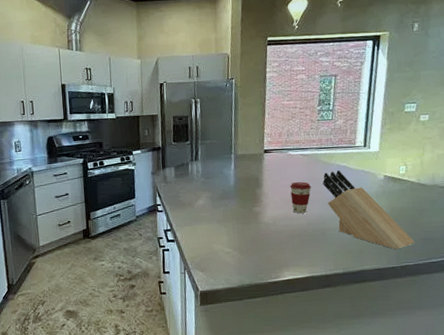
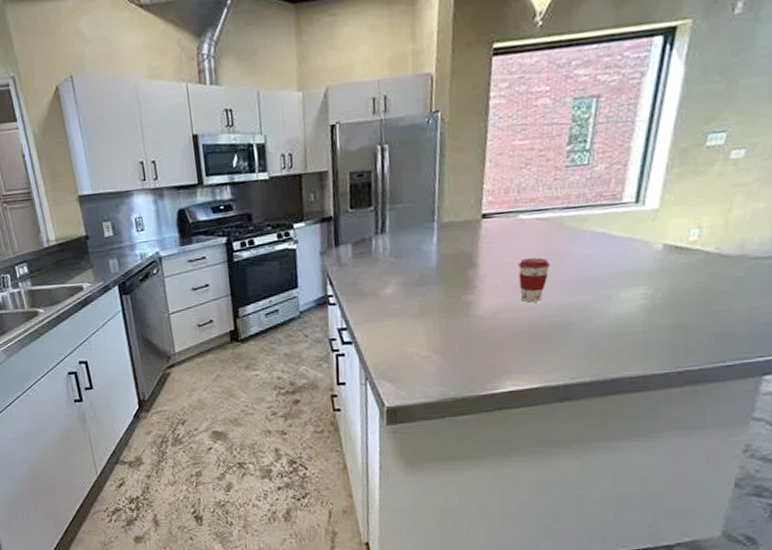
knife block: present [323,170,415,250] -> none [568,239,703,349]

